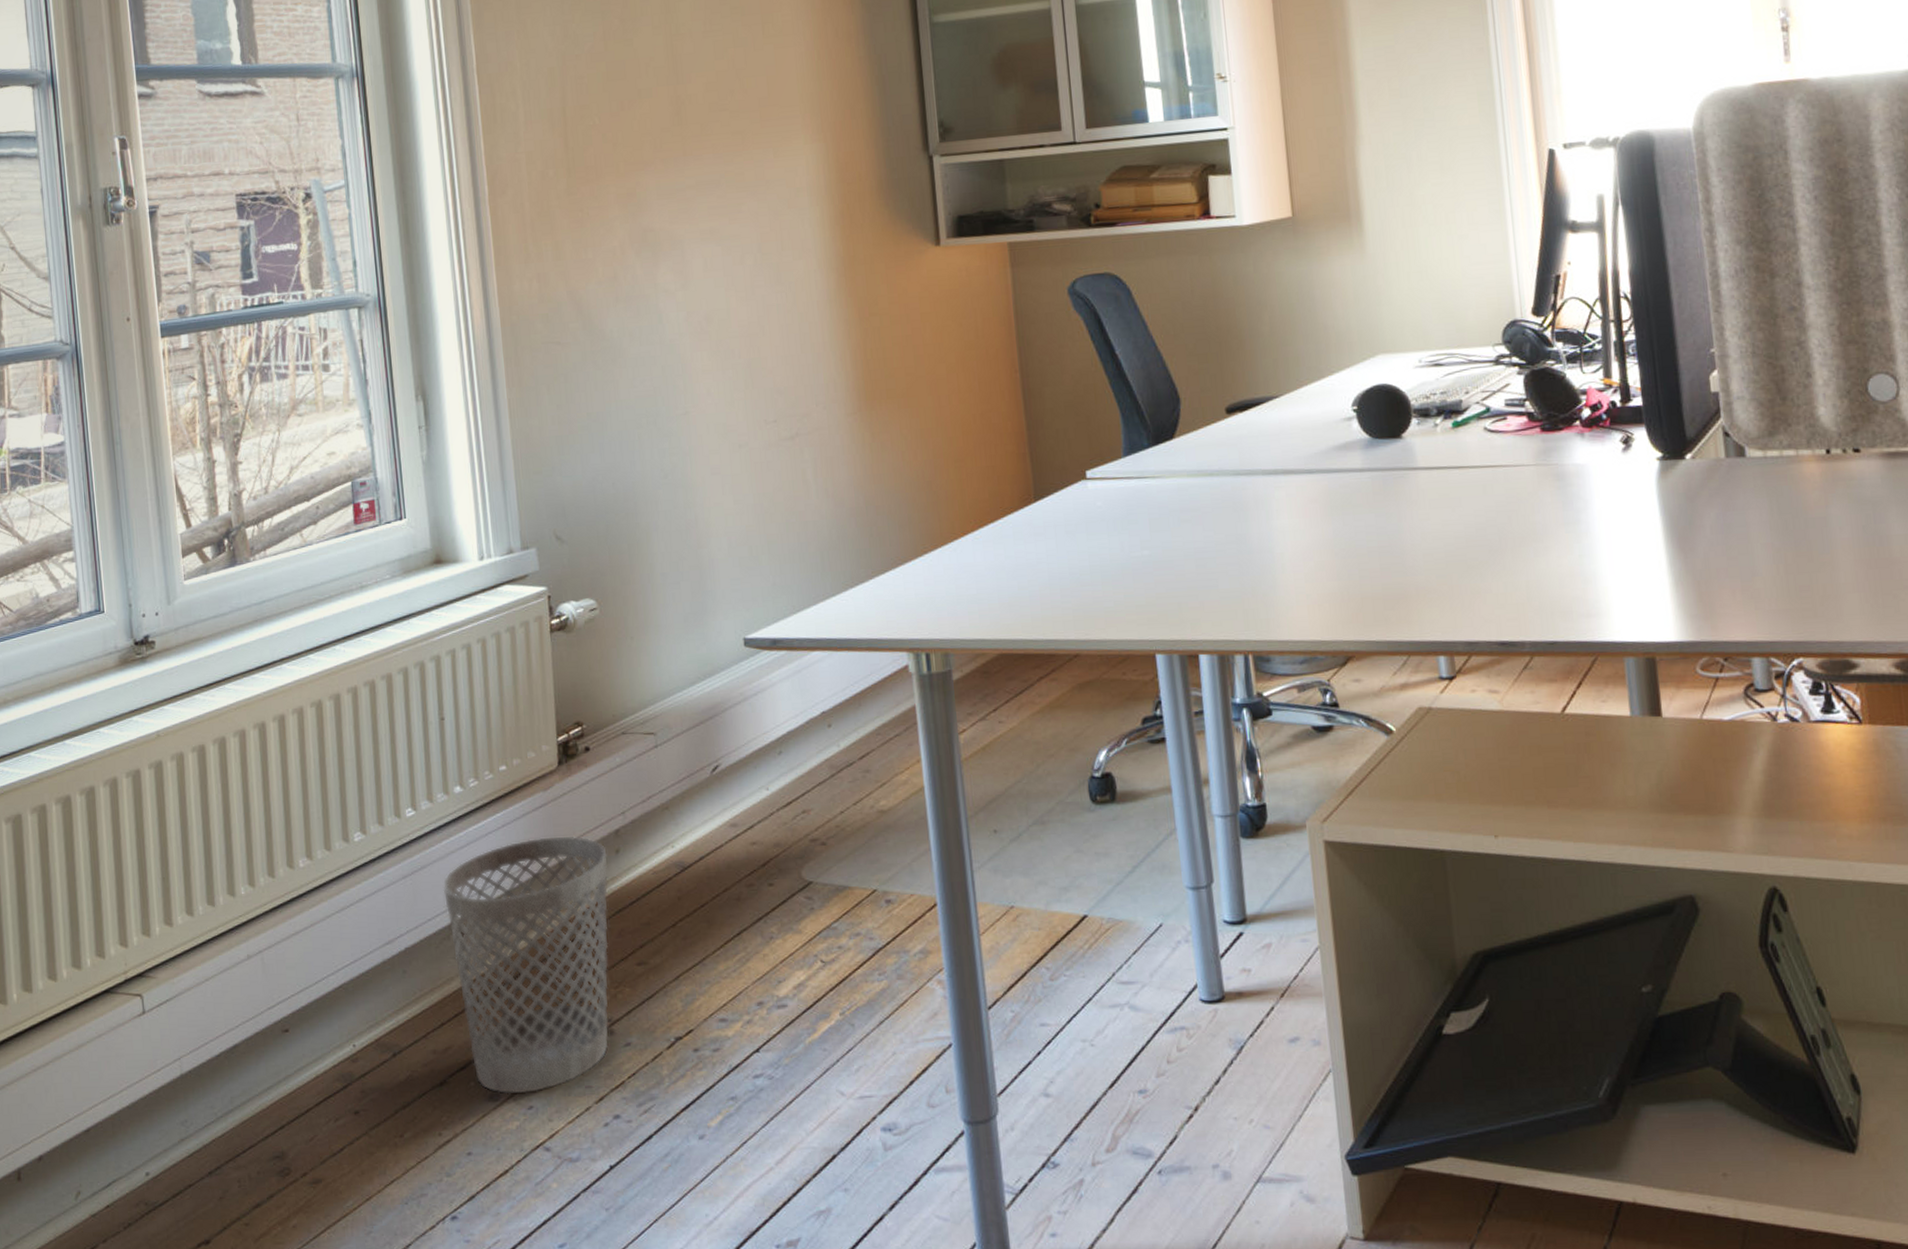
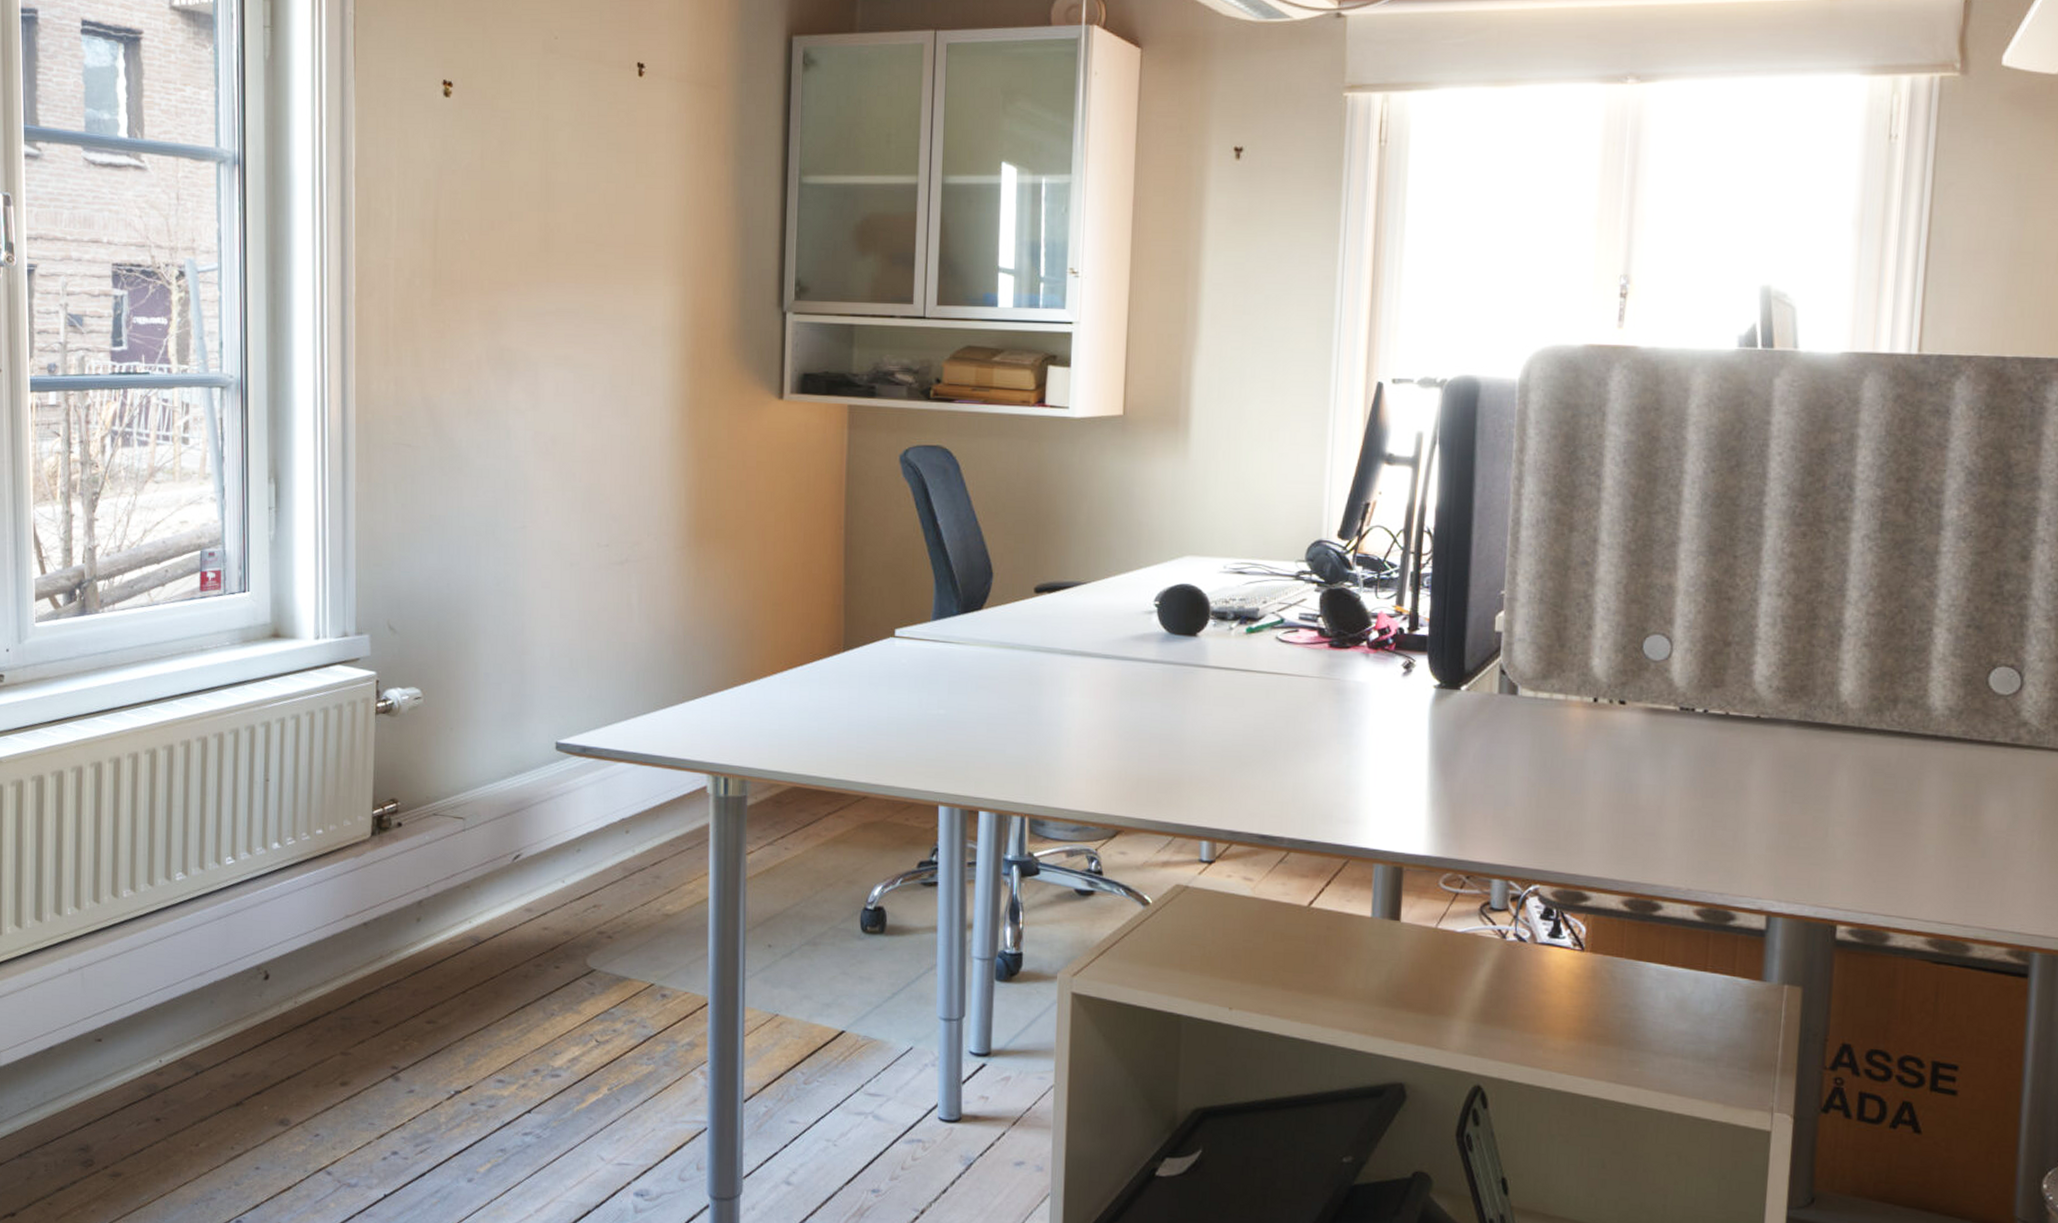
wastebasket: present [442,836,609,1095] -> none [254,898,409,1123]

